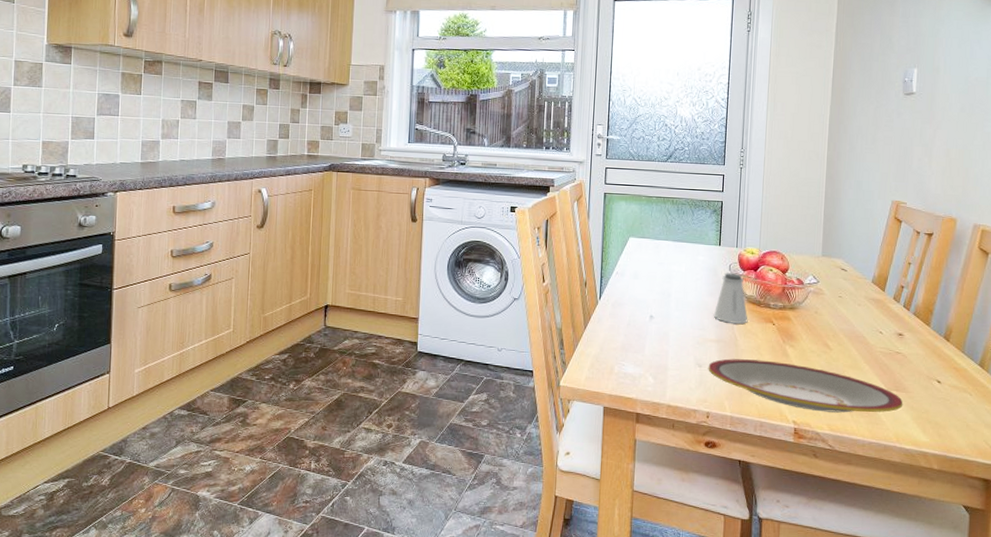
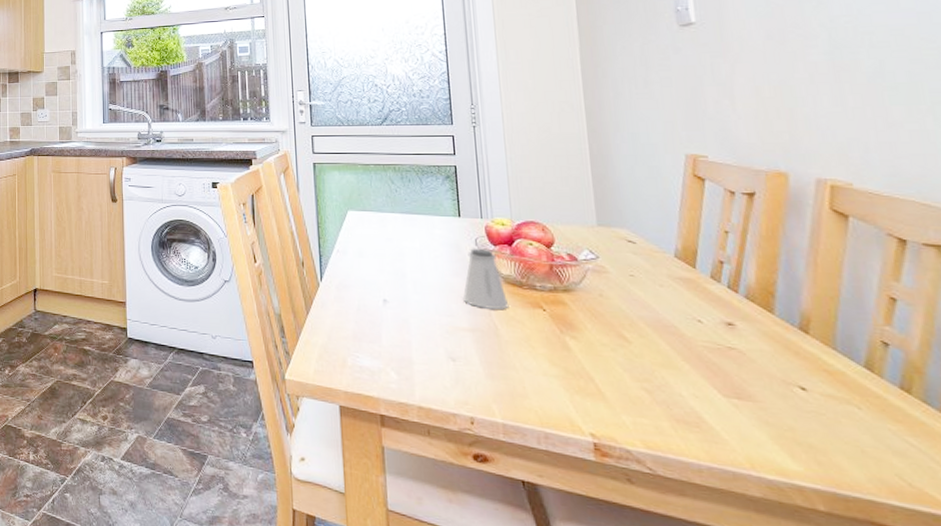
plate: present [708,358,903,413] -> none [464,351,752,428]

